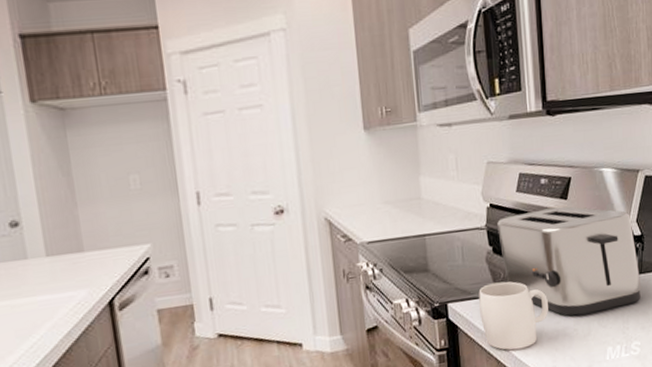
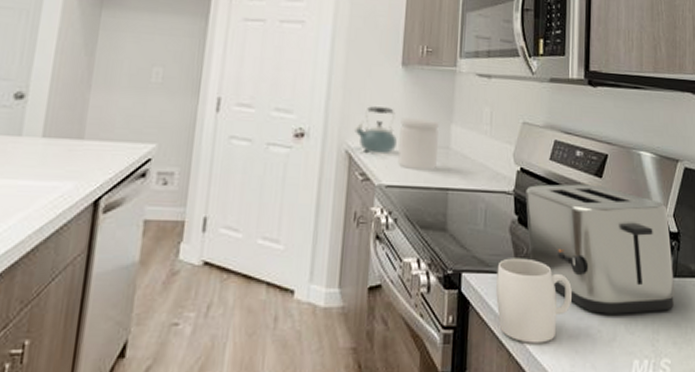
kettle: none [328,172,371,217] -> present [353,106,397,154]
jar: none [371,175,411,224] -> present [398,118,439,171]

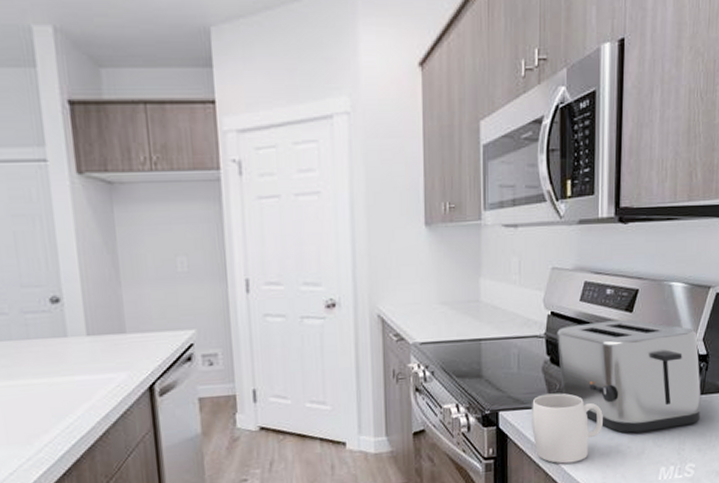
kettle: present [353,106,397,154] -> none [383,269,427,315]
jar: present [398,118,439,171] -> none [429,276,468,326]

